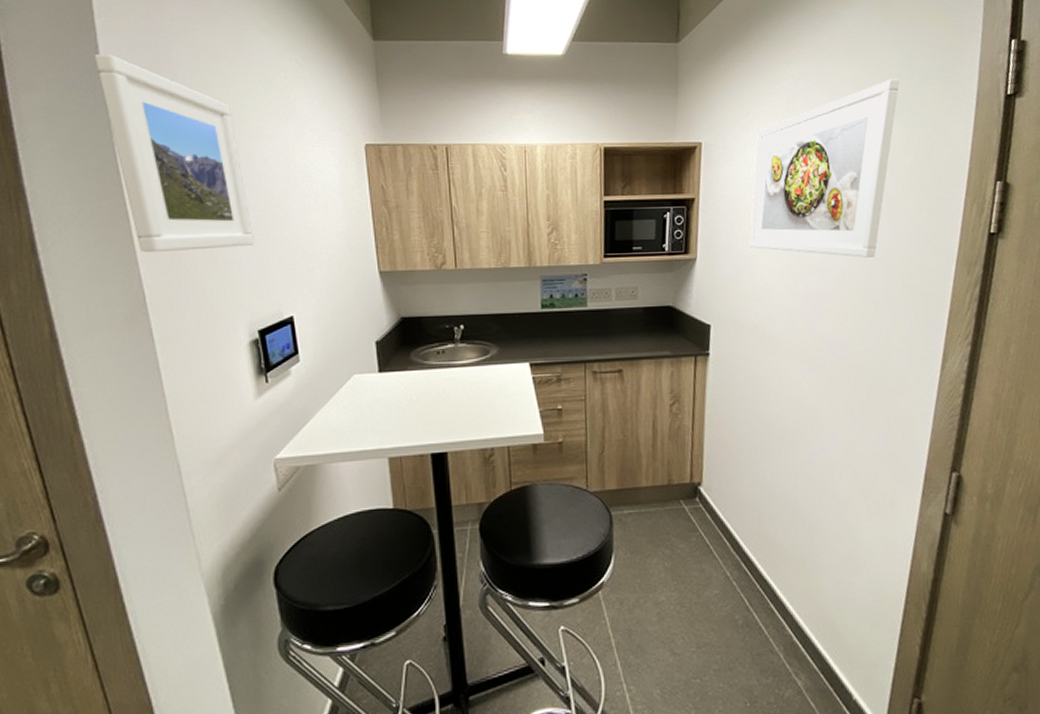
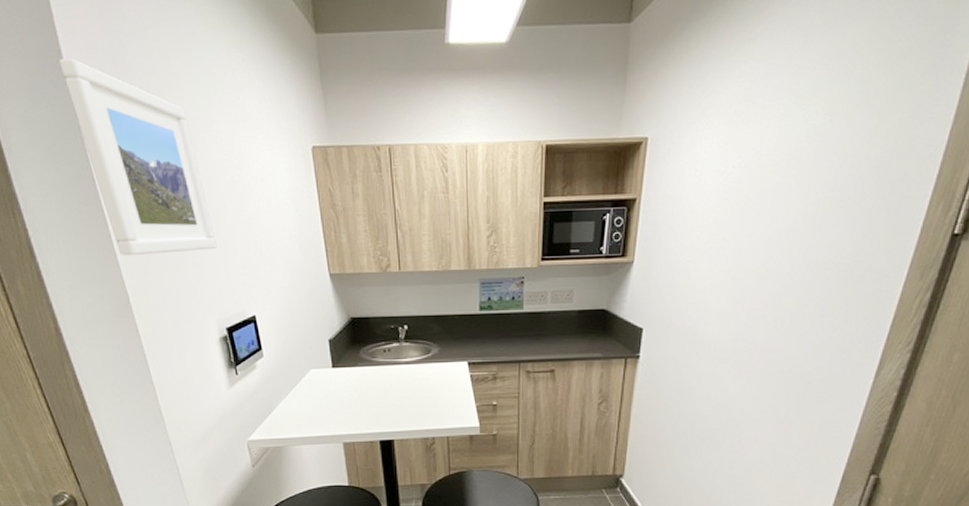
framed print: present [749,79,900,258] -> none [689,57,878,261]

